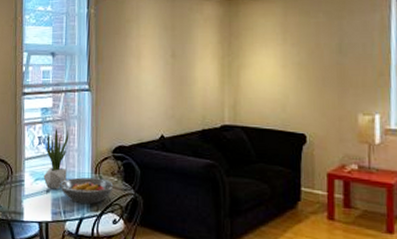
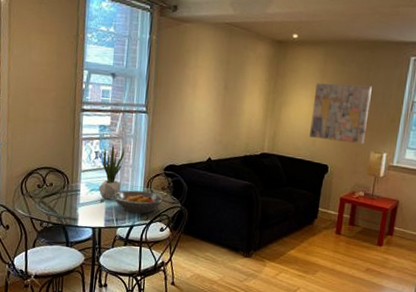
wall art: none [277,36,348,106] -> present [310,83,372,145]

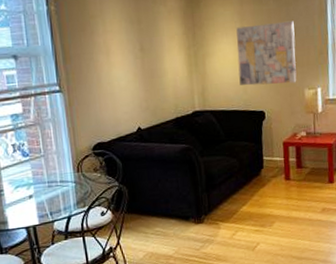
potted plant: present [98,145,125,200] -> none [21,133,49,194]
fruit bowl: present [113,190,164,214] -> none [41,176,99,203]

